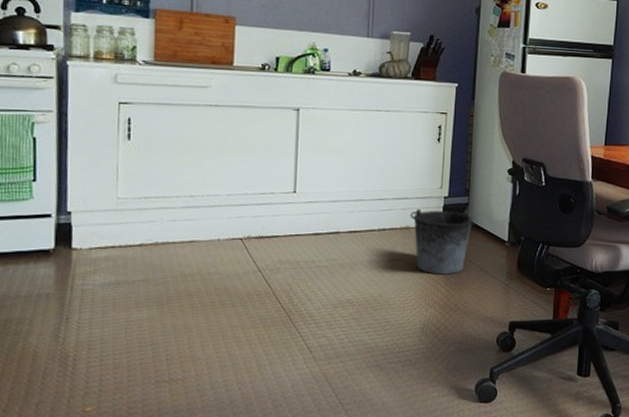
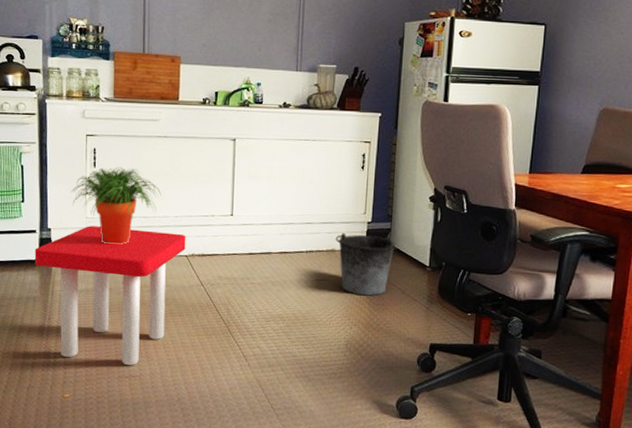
stool: none [48,207,241,368] -> present [34,226,186,366]
potted plant: none [99,139,212,229] -> present [71,167,162,245]

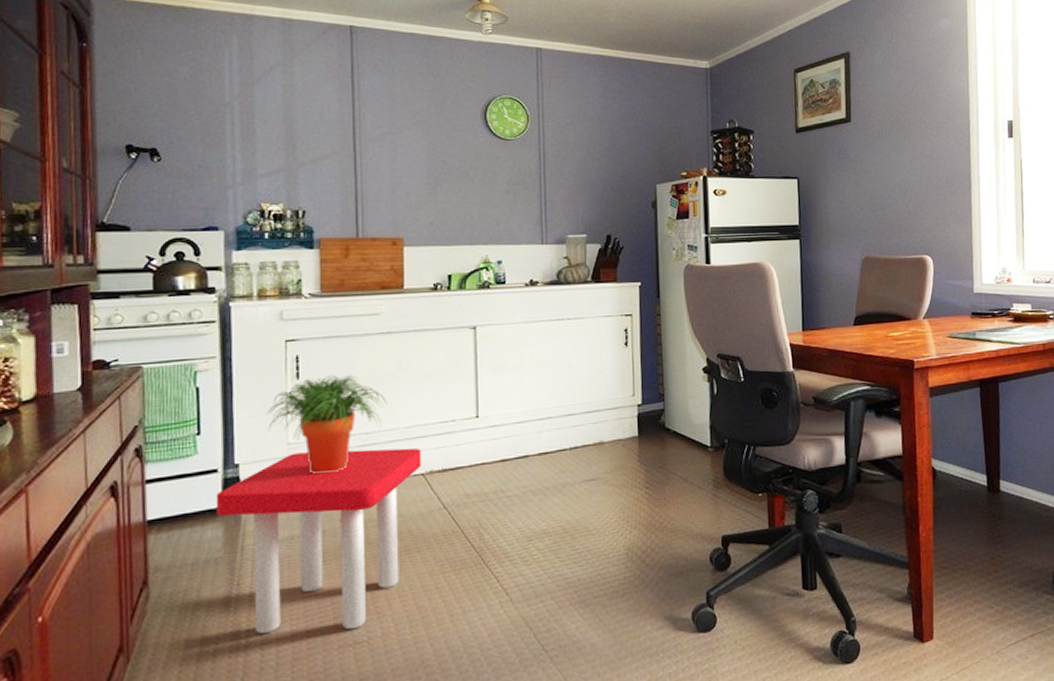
bucket: present [335,232,396,296] -> none [602,419,671,492]

